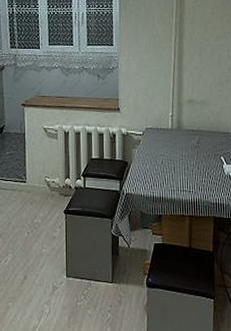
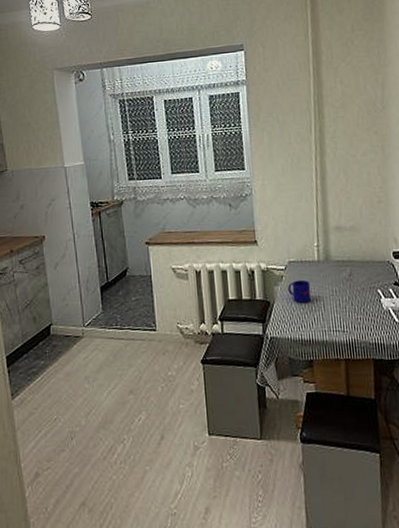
mug: none [144,144,164,165] -> present [288,279,311,303]

